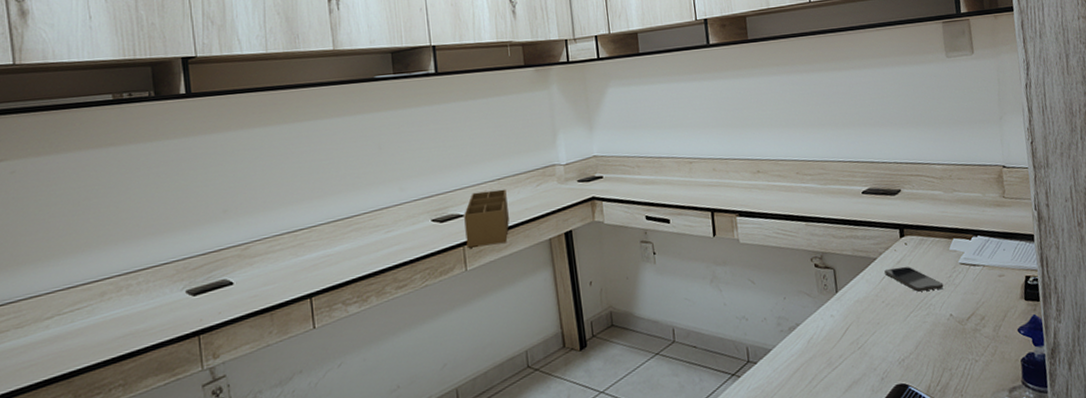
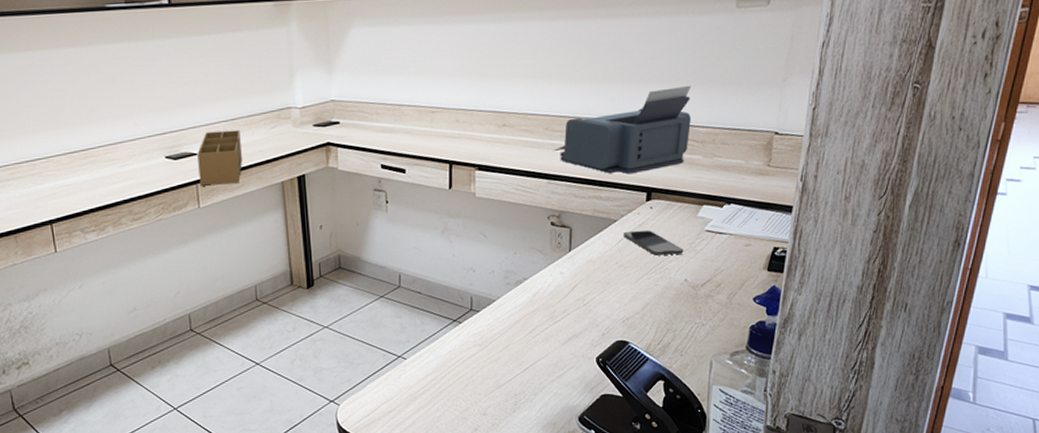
printer: none [807,126,929,213] -> present [554,85,692,174]

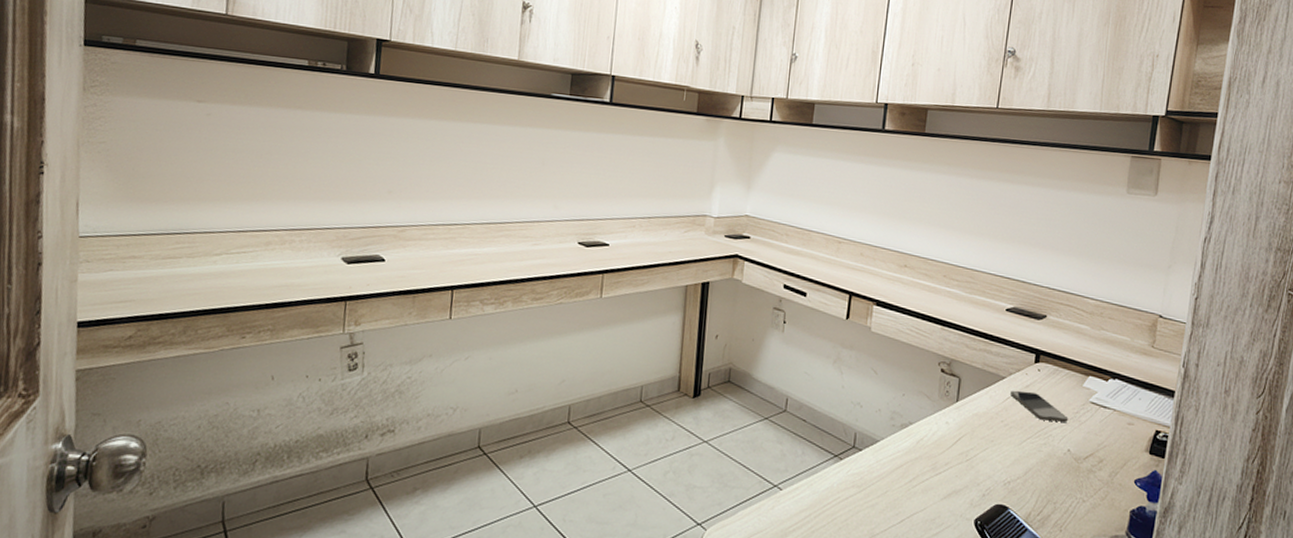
desk organizer: present [197,129,242,186] -> none [606,225,654,280]
printer: present [554,85,692,174] -> none [950,256,1083,334]

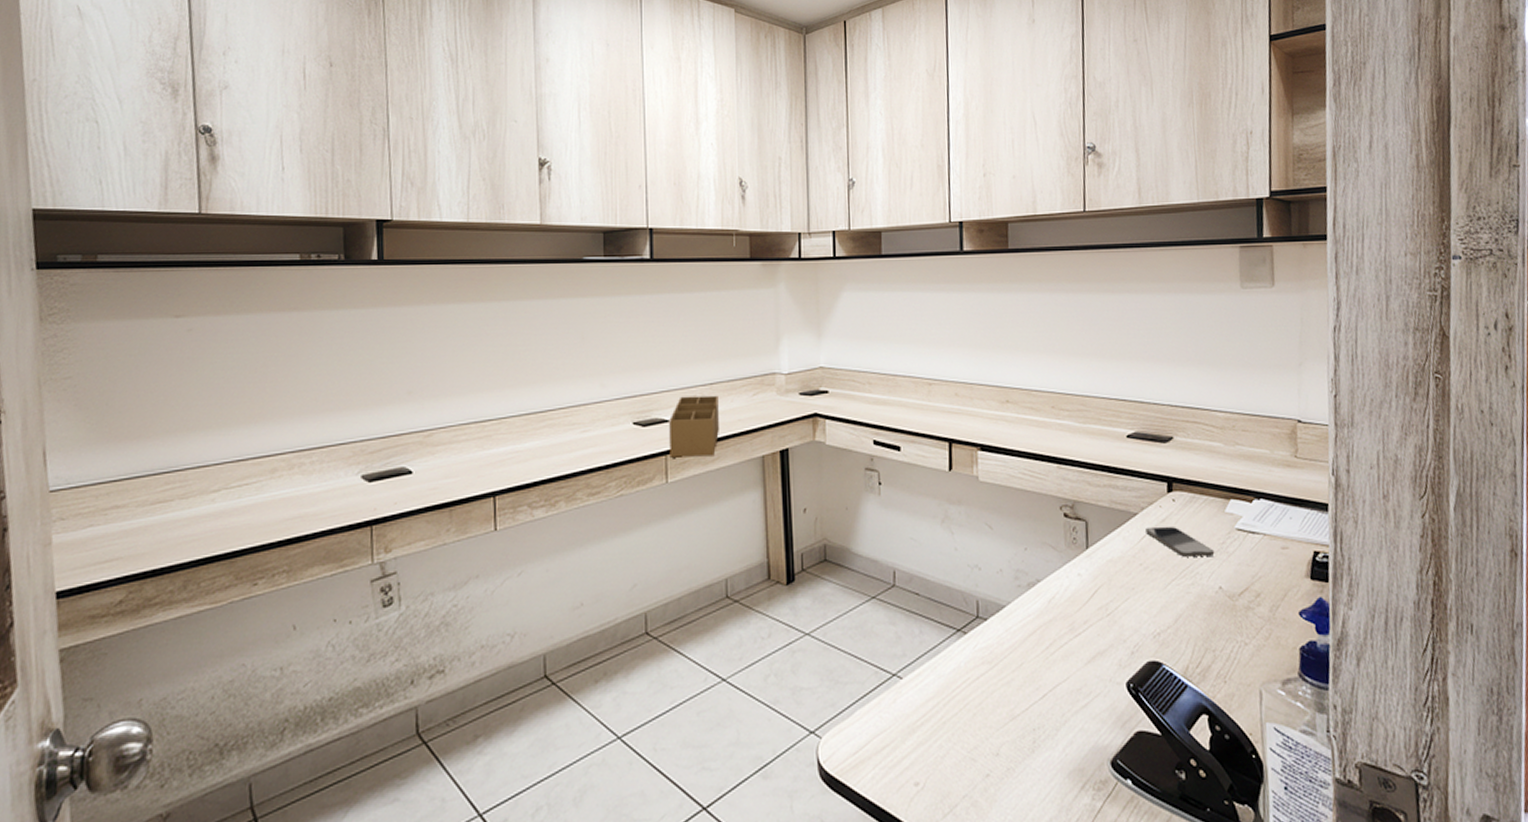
desk organizer: none [606,225,654,280] -> present [669,395,719,458]

